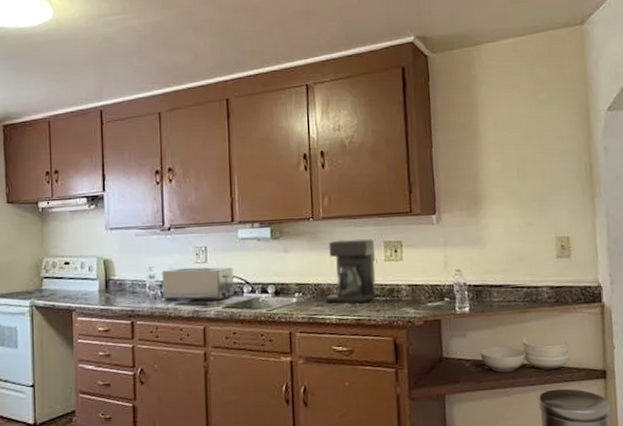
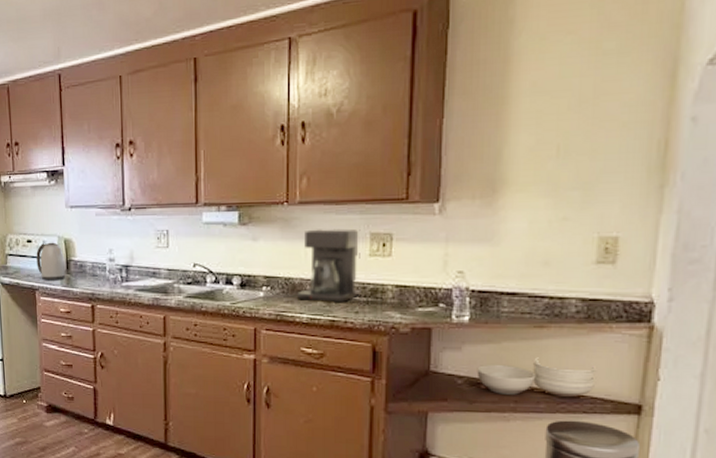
kettle: none [74,263,105,301] -> present [36,242,66,281]
toaster: present [162,267,235,301] -> none [122,252,197,289]

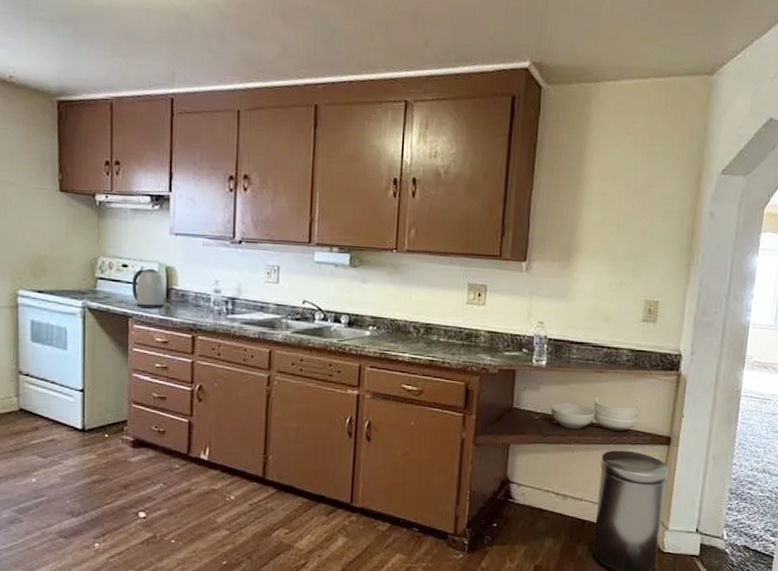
coffee maker: present [297,228,362,303] -> none [401,276,460,345]

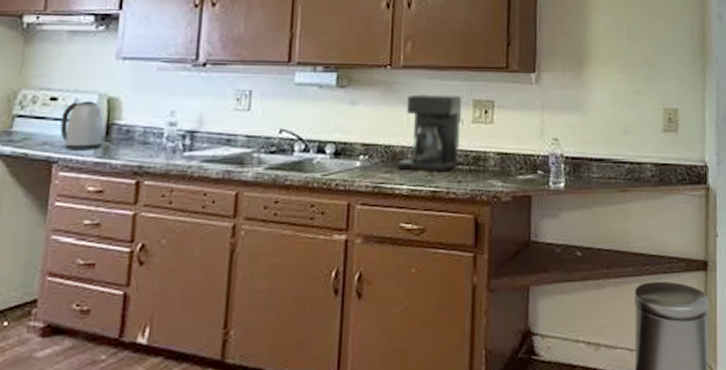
coffee maker: none [401,276,460,345] -> present [398,94,464,172]
bowl: present [550,402,596,429] -> none [573,229,624,261]
bowl: present [593,397,641,432] -> none [619,221,671,260]

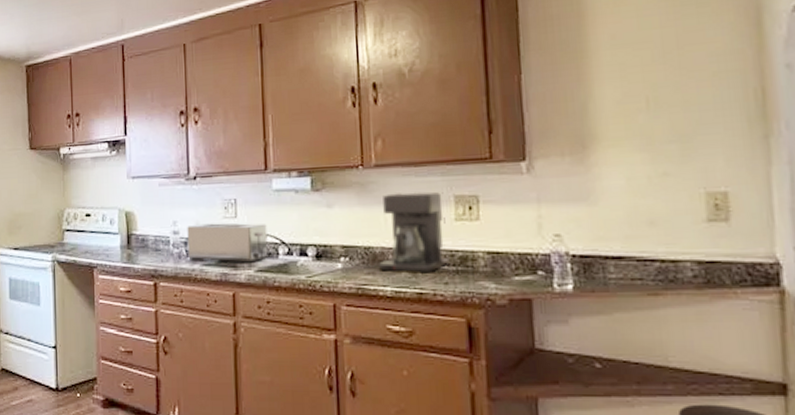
kettle: present [60,100,105,151] -> none [95,215,127,258]
toaster: none [185,115,284,160] -> present [187,222,268,263]

